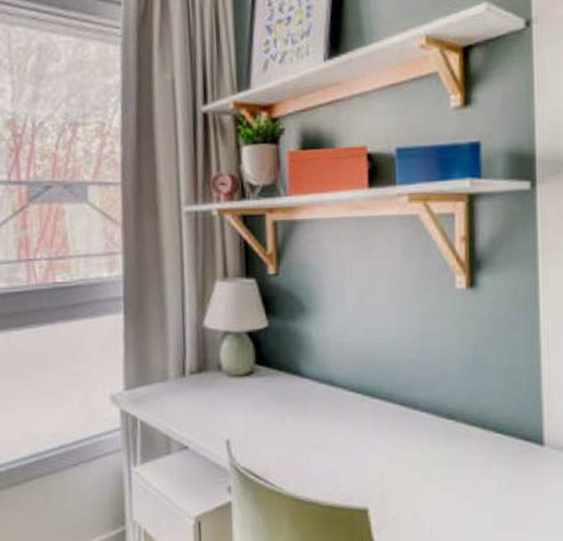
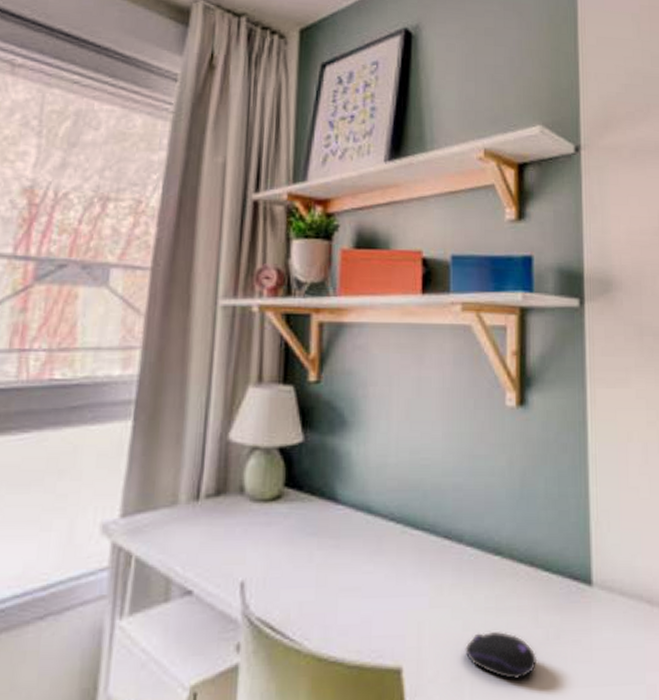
computer mouse: none [423,482,491,520] -> present [465,632,538,680]

